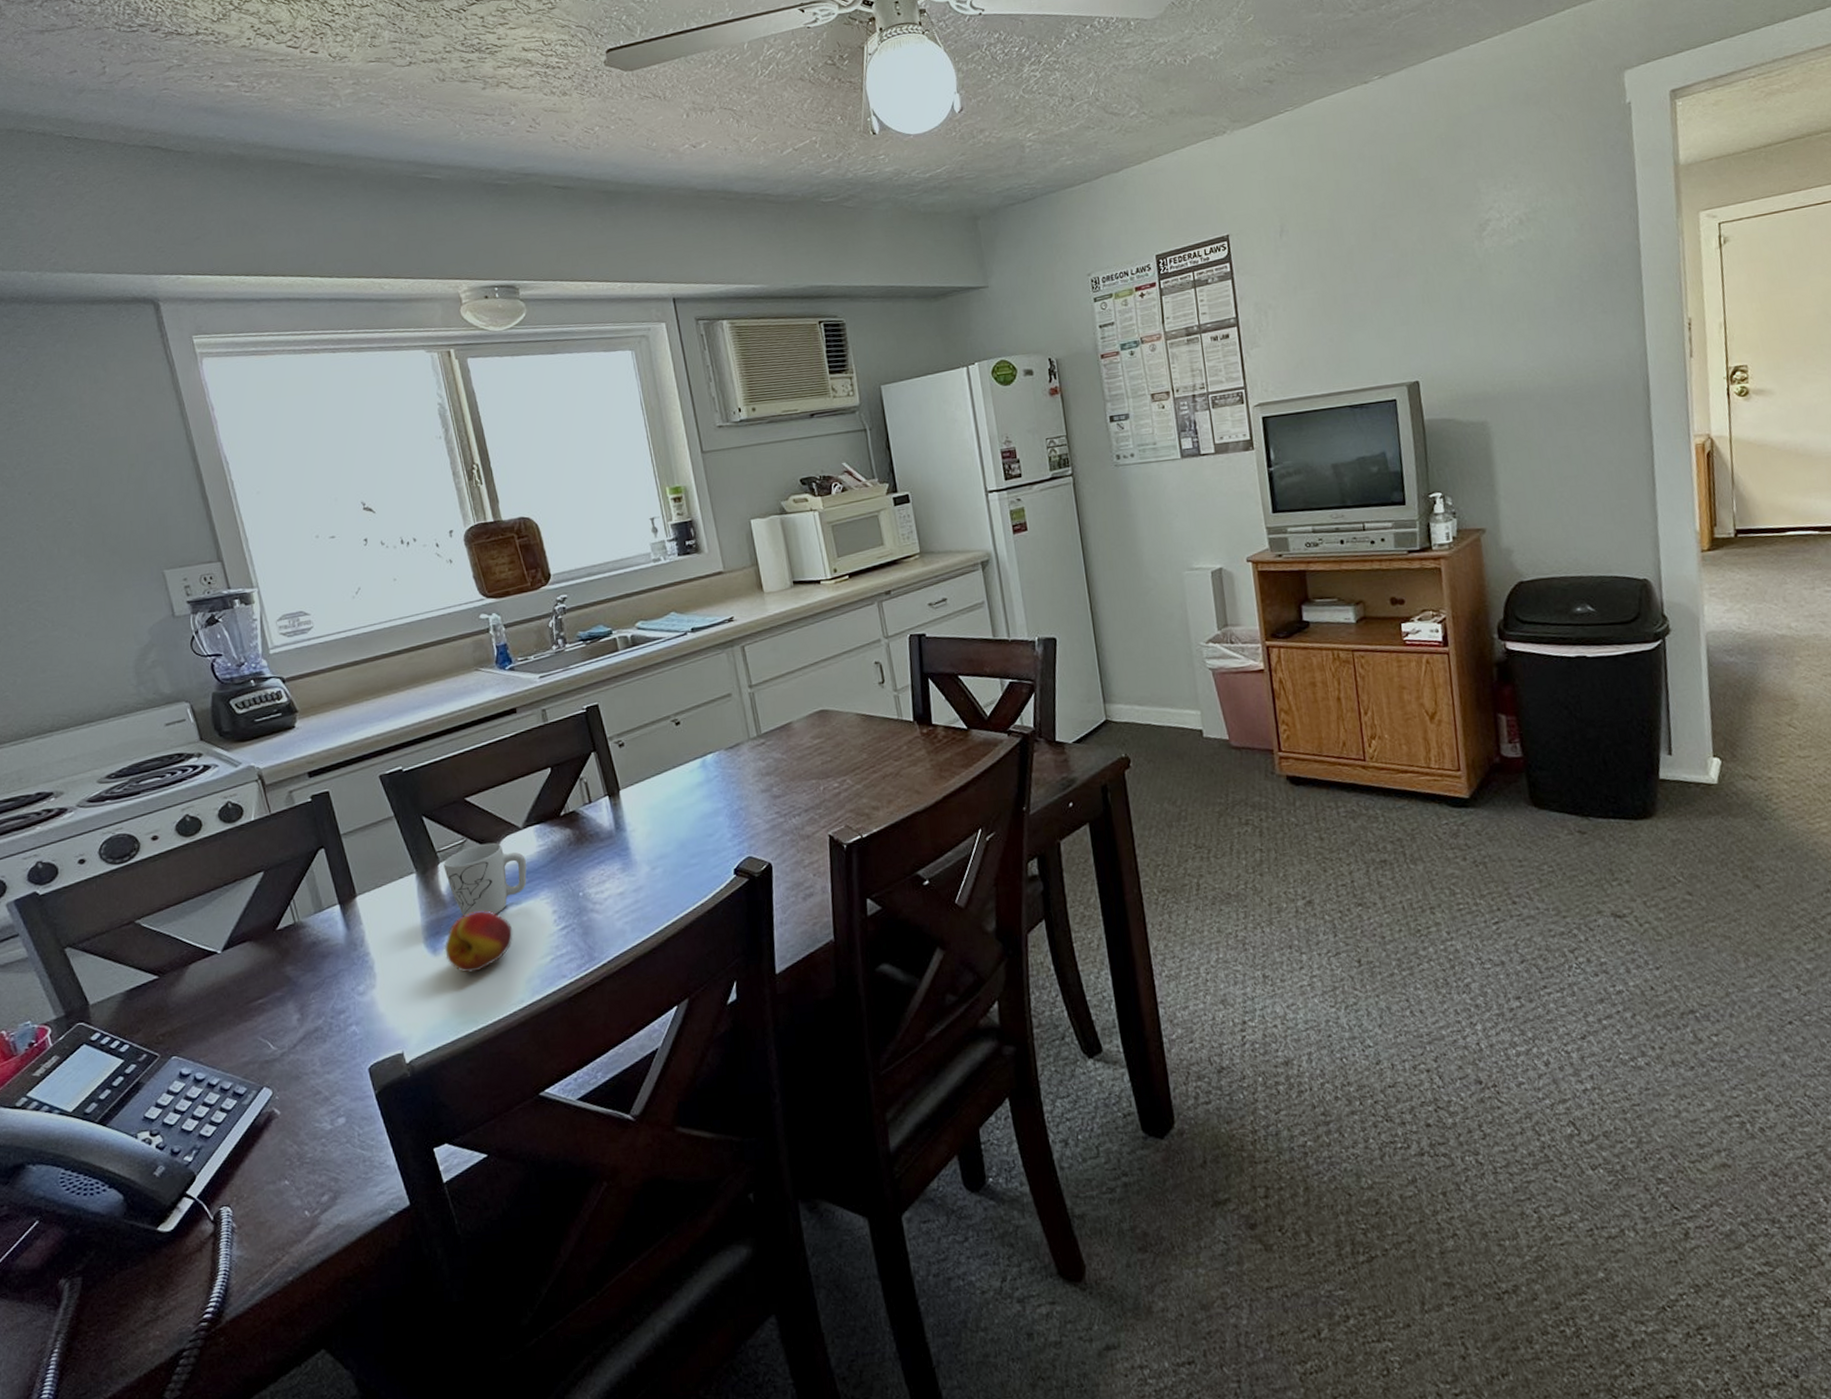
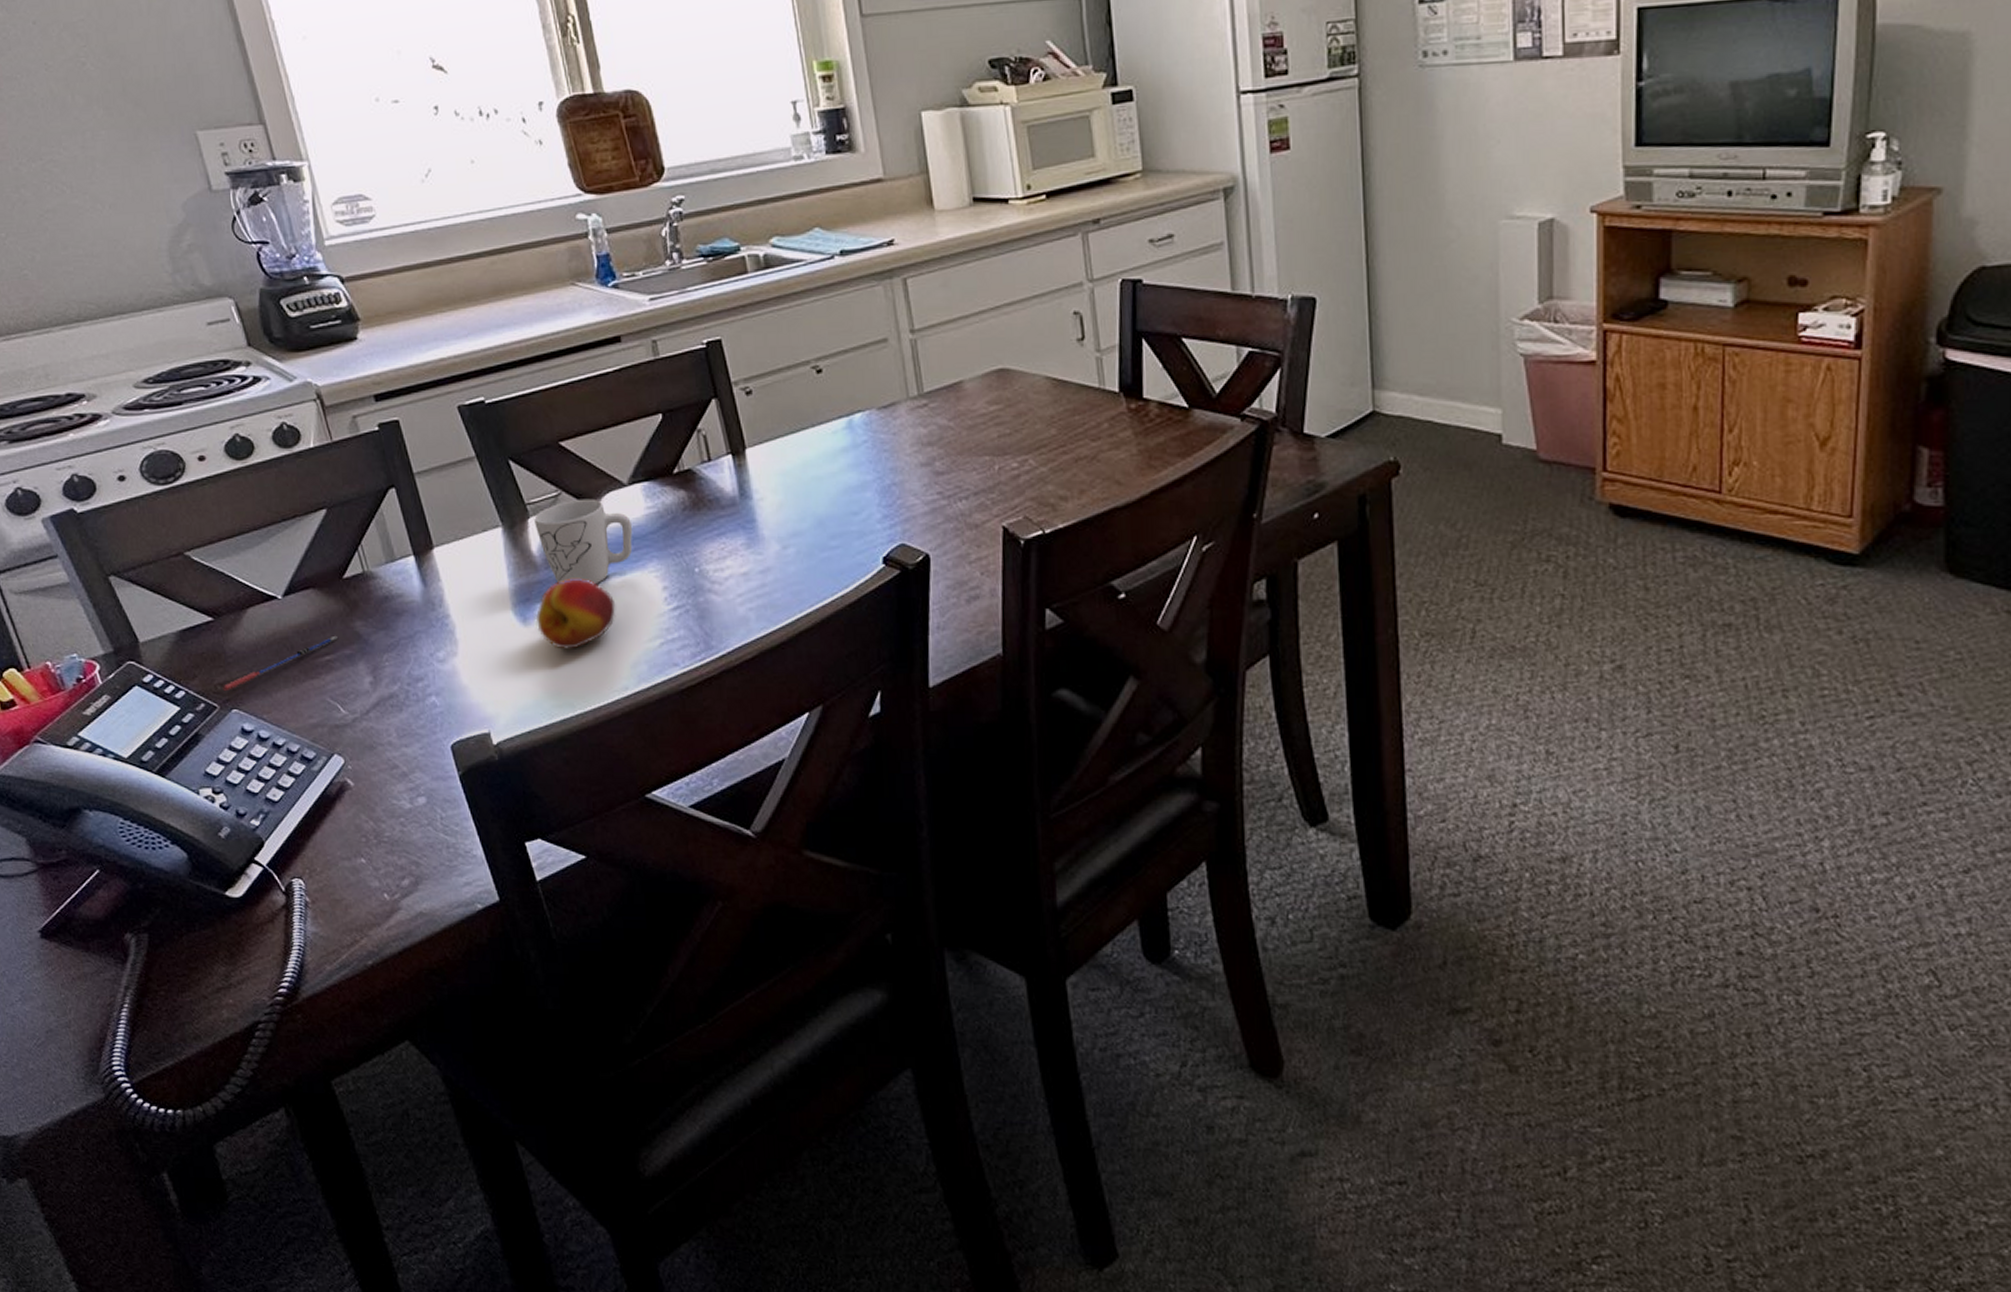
pen: none [163,980,270,1042] -> present [221,635,338,692]

